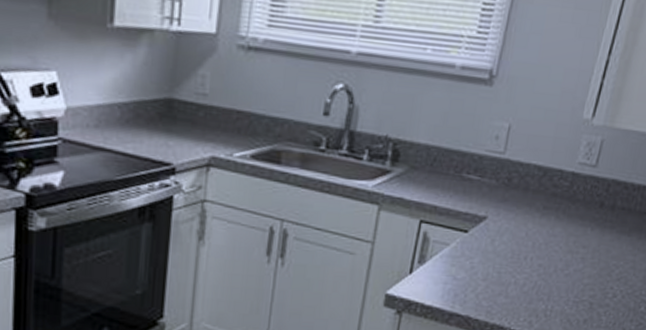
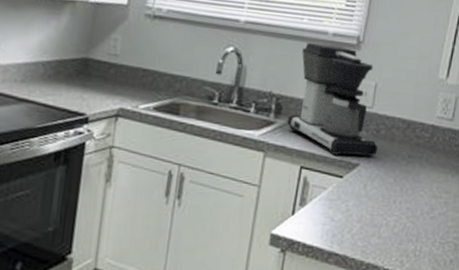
coffee maker: none [405,76,509,209] -> present [287,42,378,157]

